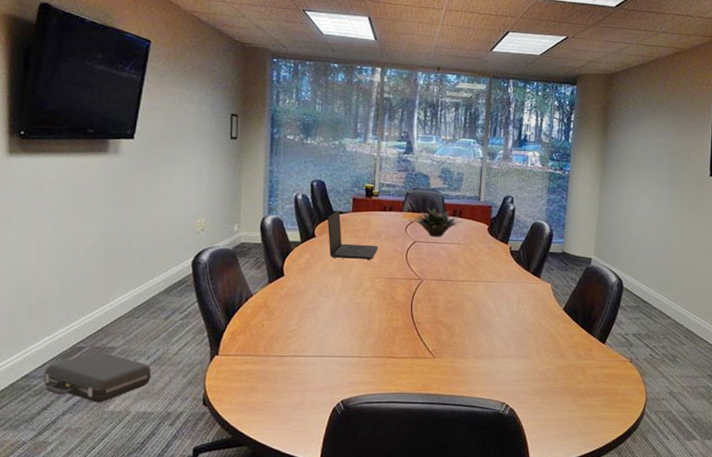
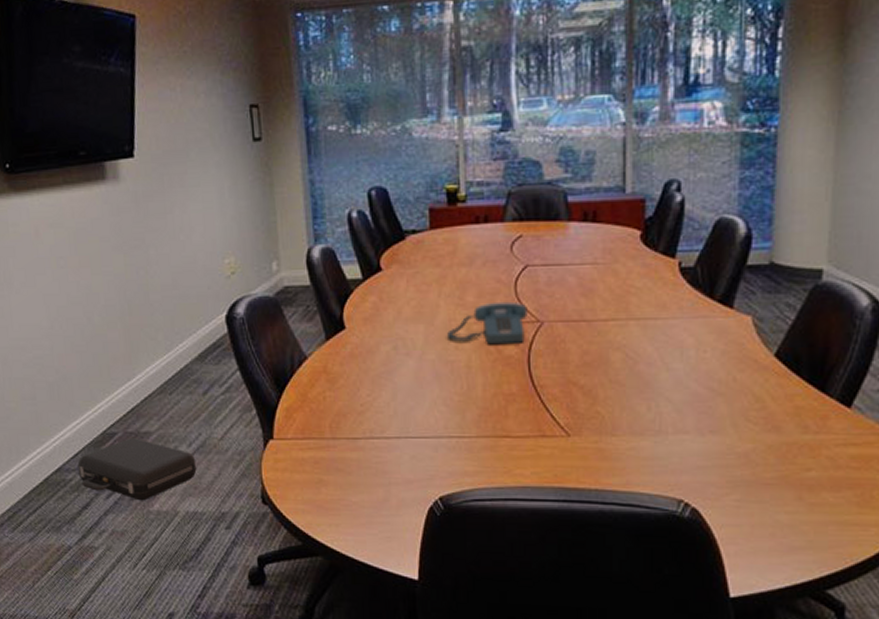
laptop: present [327,210,378,259] -> none [395,228,473,298]
telephone: none [358,264,414,294] -> present [447,301,528,345]
plant: present [408,207,462,237] -> none [514,211,598,256]

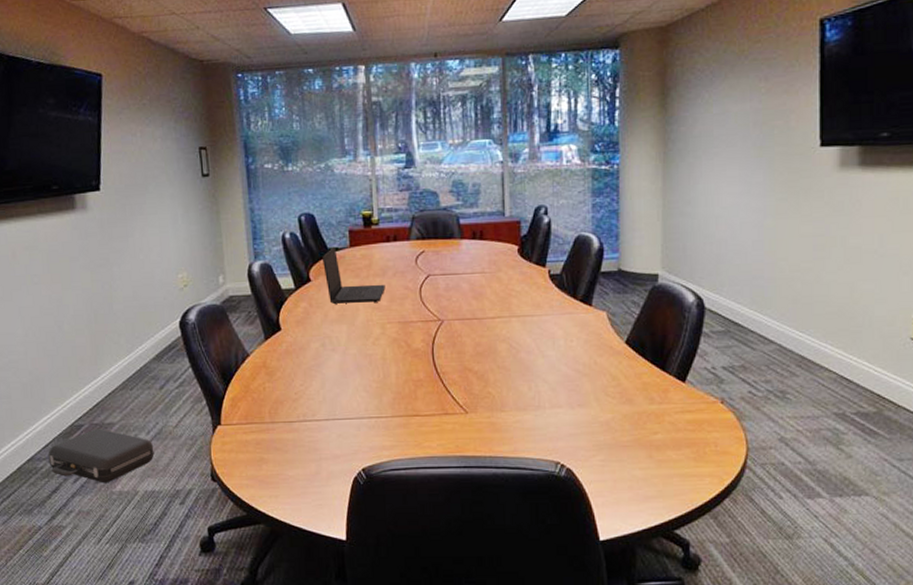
laptop: none [395,228,473,298] -> present [321,246,386,304]
telephone: present [447,301,528,345] -> none [366,304,431,340]

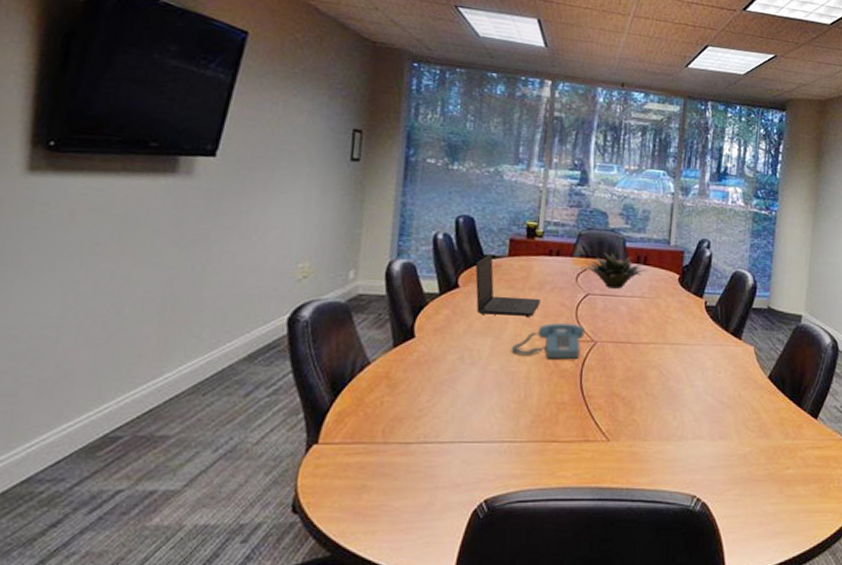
briefcase: present [48,429,155,483] -> none [54,443,220,515]
telephone: none [366,304,431,340] -> present [512,322,585,360]
plant: none [418,231,485,267] -> present [580,252,648,289]

